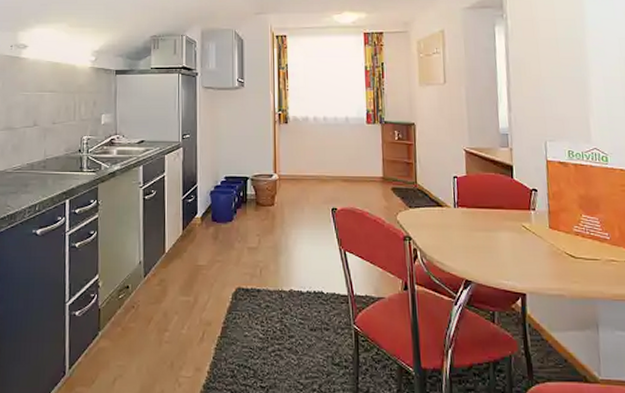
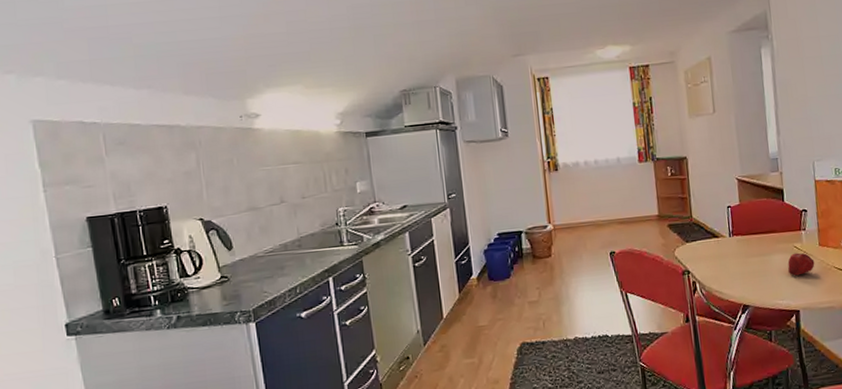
fruit: none [515,232,544,257] -> present [787,252,815,276]

